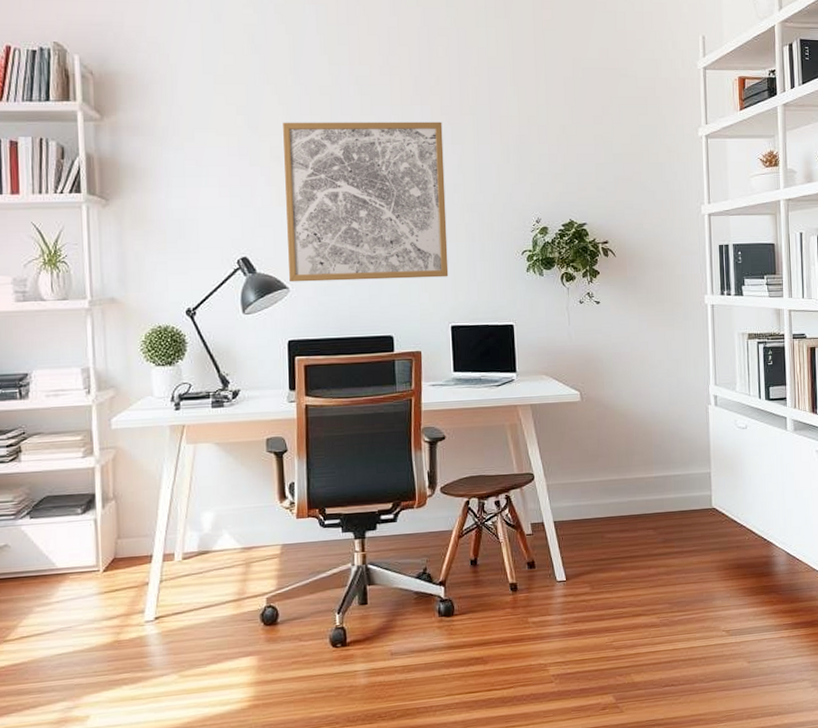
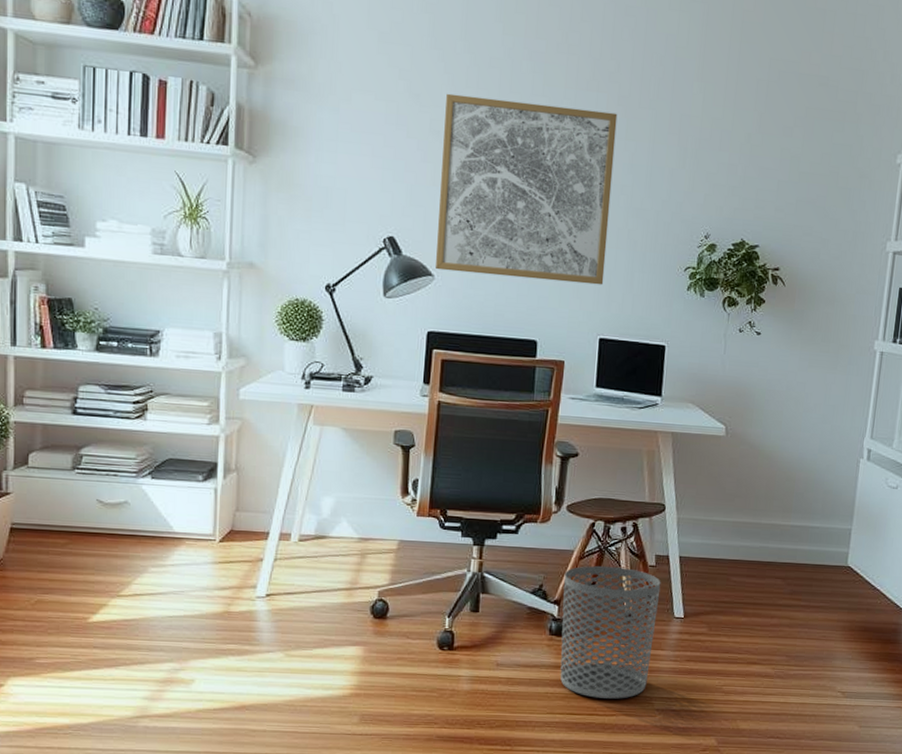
waste bin: none [446,540,540,673] -> present [560,565,661,699]

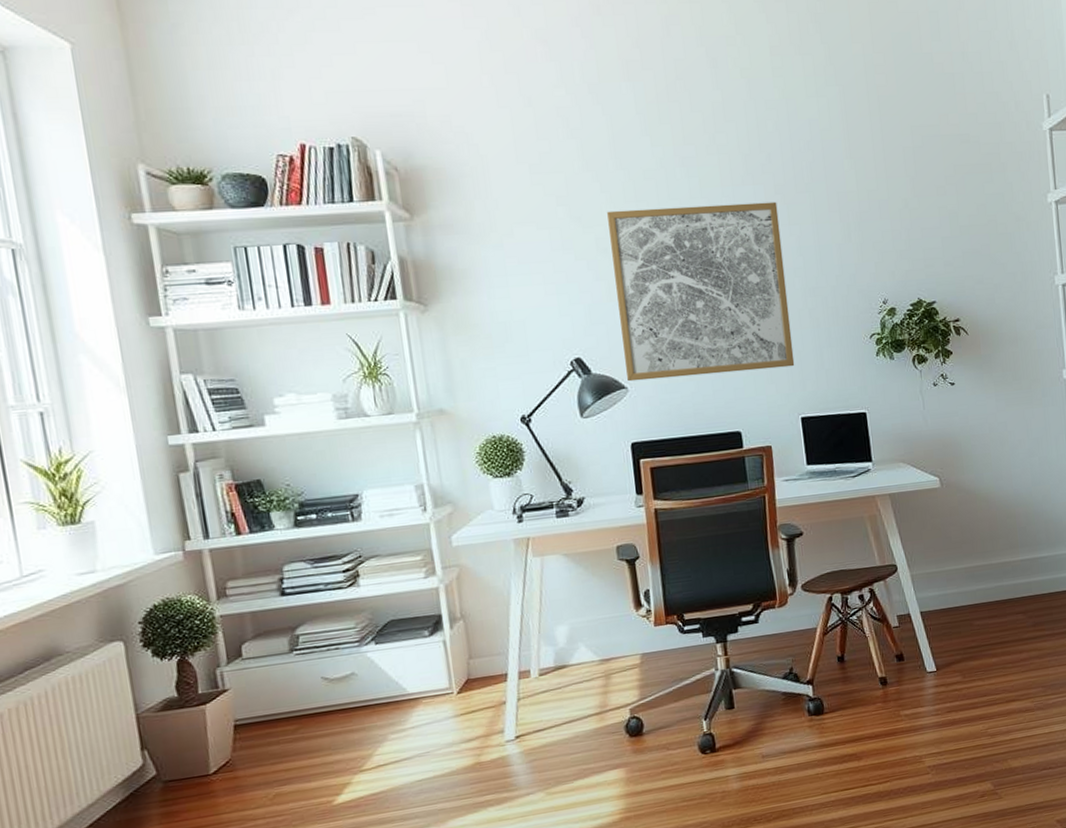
waste bin: present [560,565,661,699] -> none [811,633,914,769]

